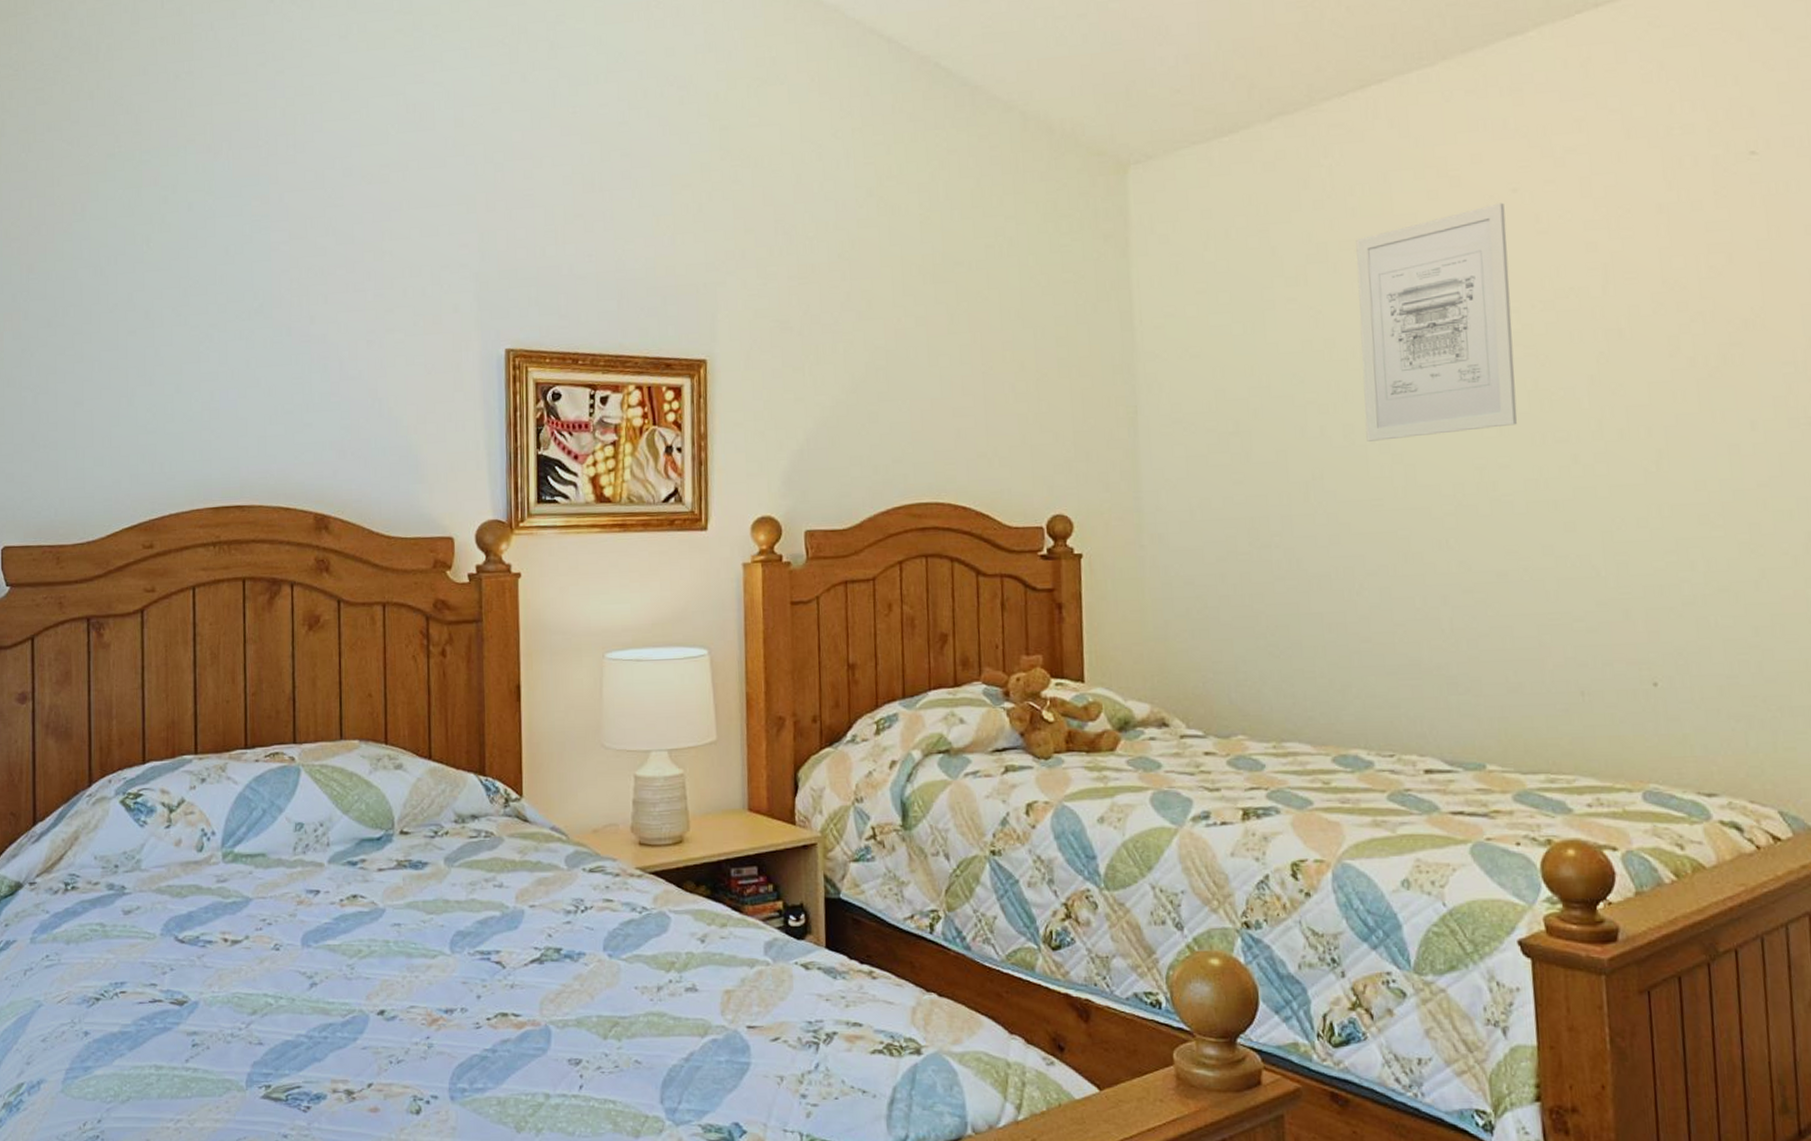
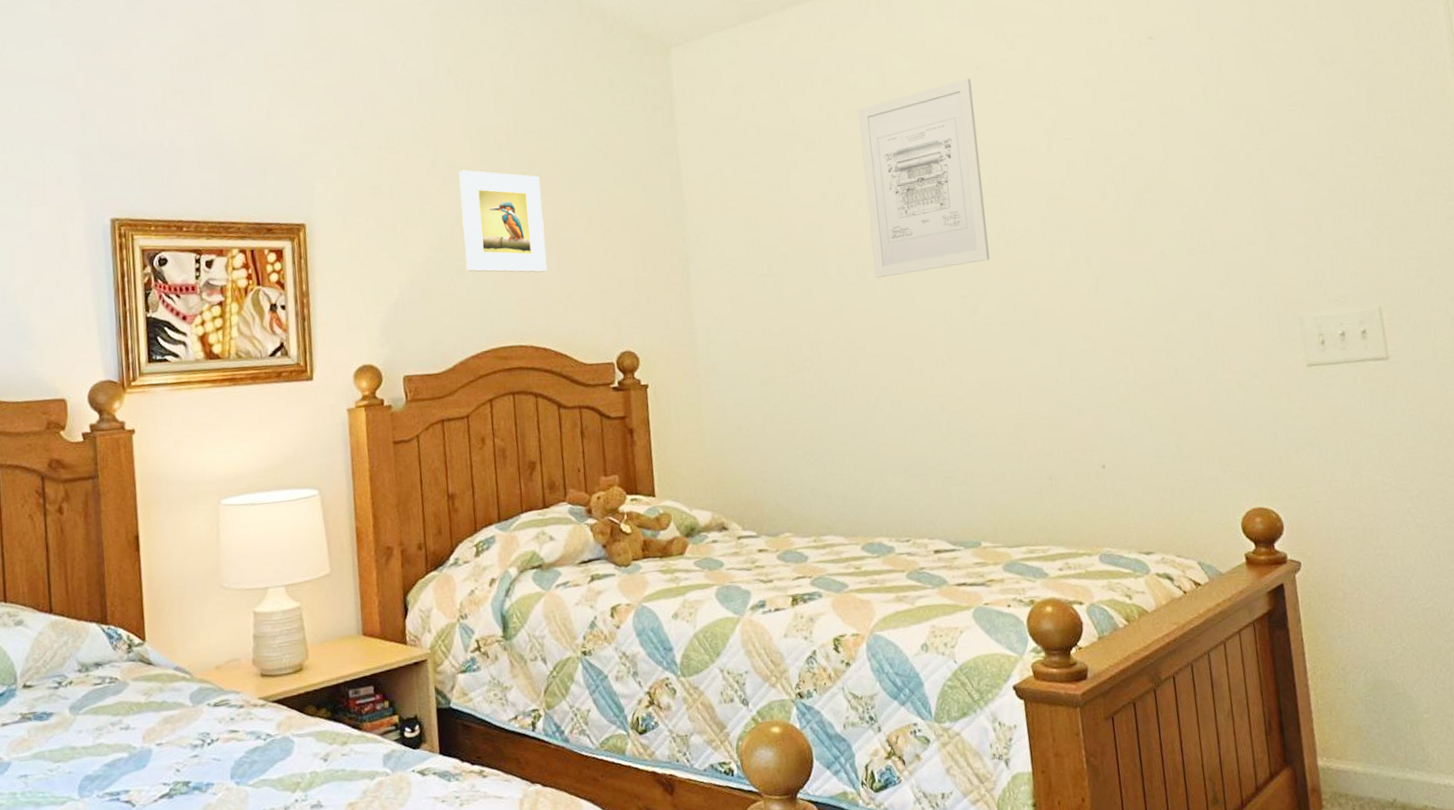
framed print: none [876,304,972,422] -> present [458,170,548,273]

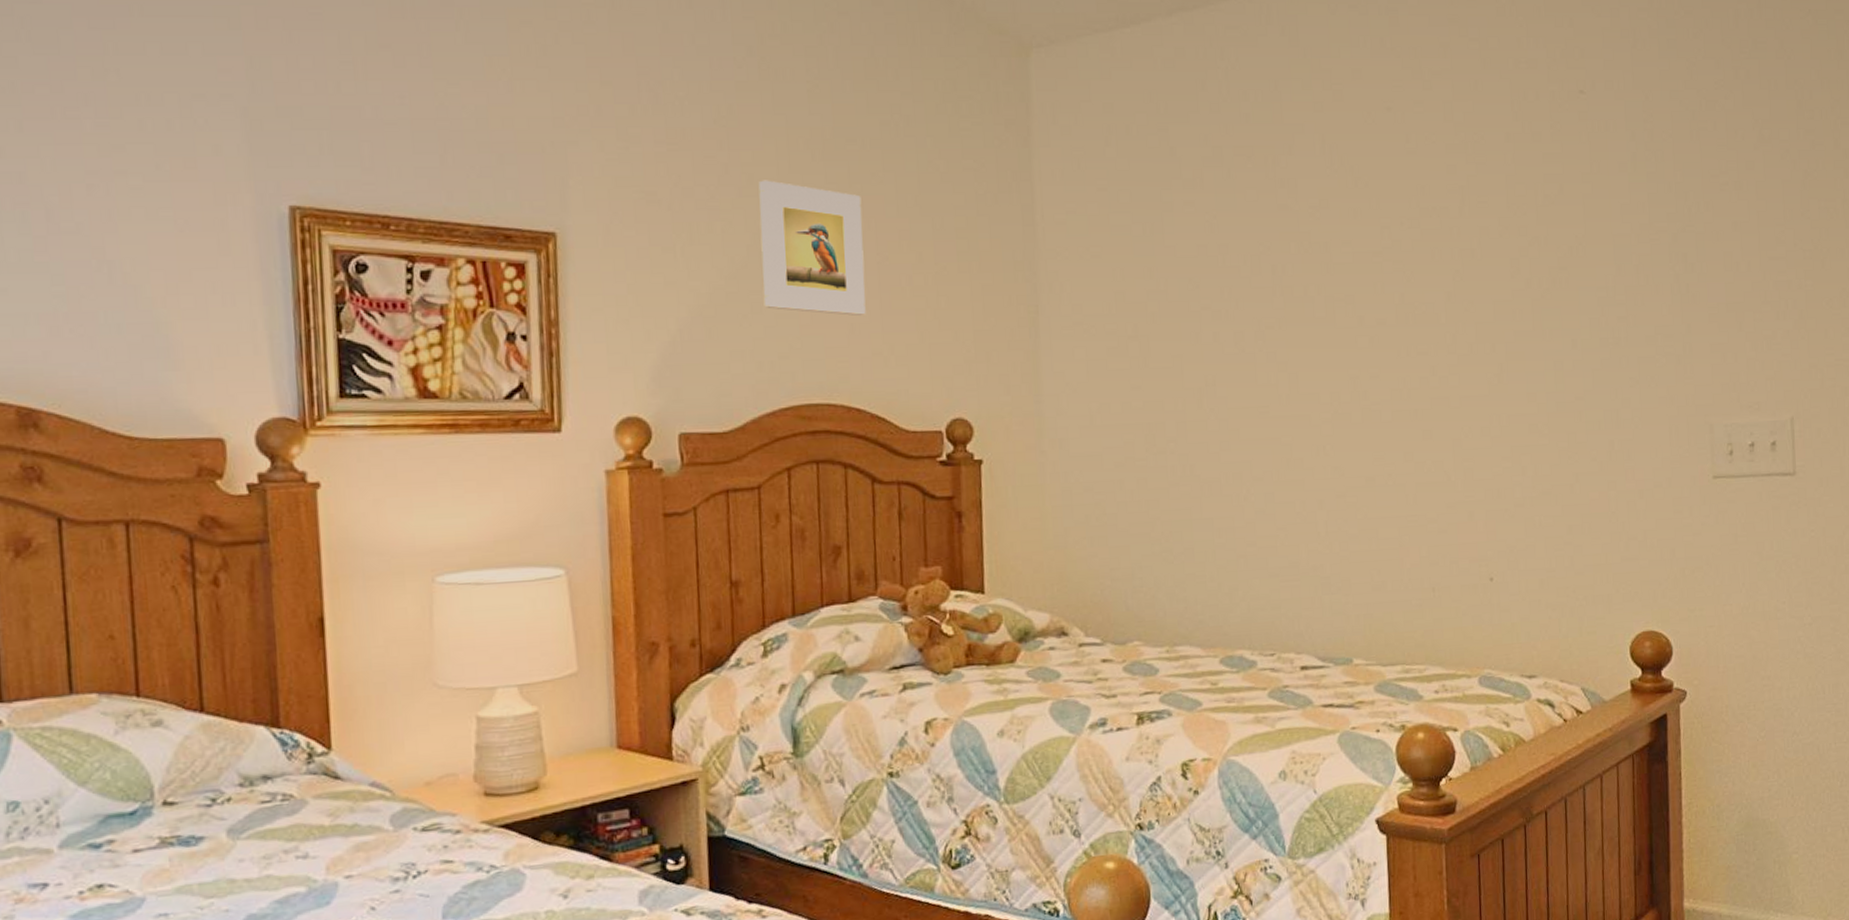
wall art: present [858,78,990,278] -> none [1248,120,1386,349]

